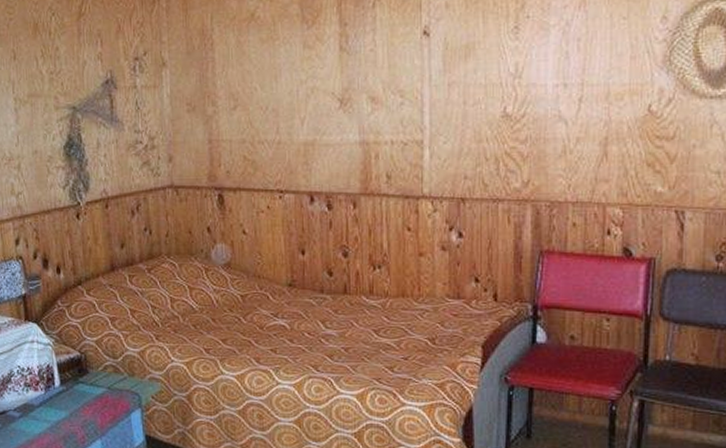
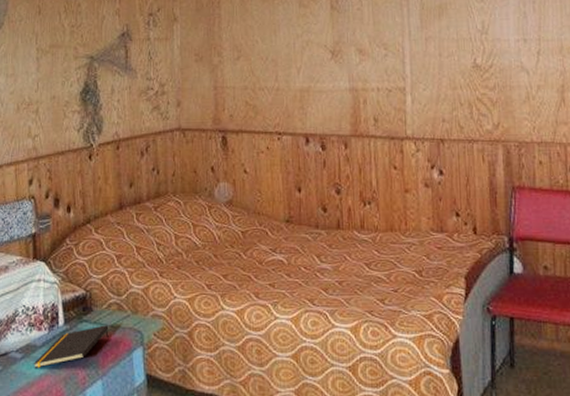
notepad: none [31,387,106,427] -> present [33,325,109,368]

